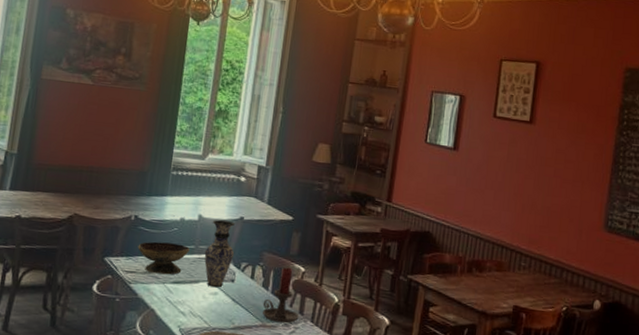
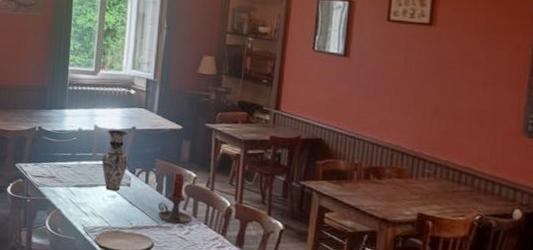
decorative bowl: present [137,241,190,275] -> none [43,149,88,180]

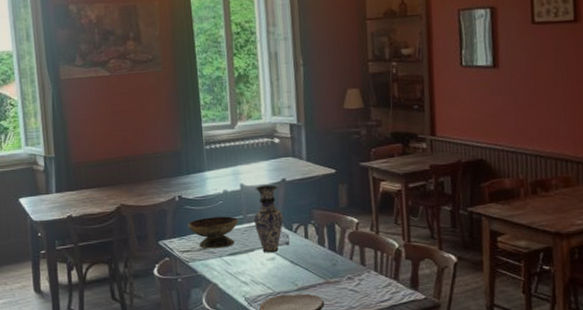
decorative bowl: none [43,149,88,180] -> present [187,216,239,249]
candle holder: present [157,173,193,225] -> none [322,220,362,278]

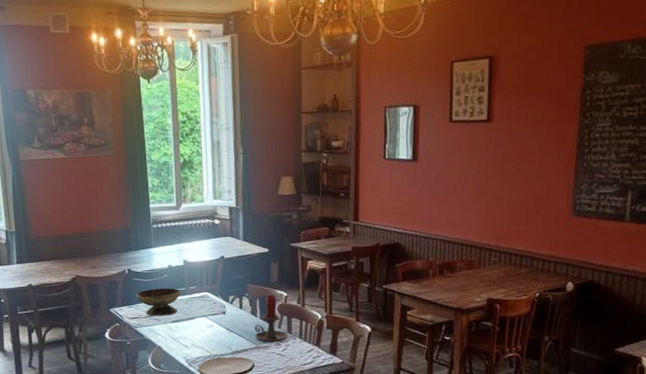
vase: present [253,184,284,253] -> none [195,261,222,321]
candle holder: none [322,220,362,278] -> present [254,294,288,343]

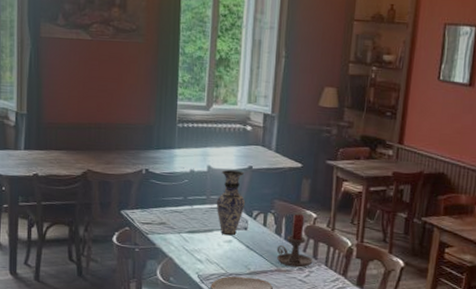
decorative bowl: present [136,288,181,317] -> none [151,193,201,225]
vase: none [195,261,222,321] -> present [216,169,246,236]

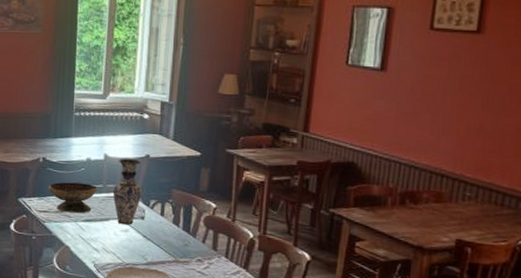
decorative bowl: none [151,193,201,225] -> present [48,182,98,214]
candle holder: present [276,214,313,268] -> none [174,203,213,259]

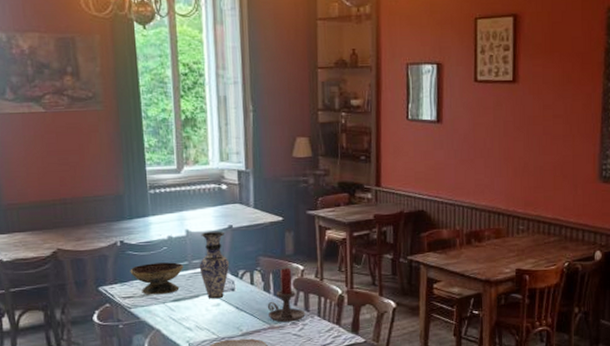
candle holder: none [174,203,213,259] -> present [267,267,305,323]

